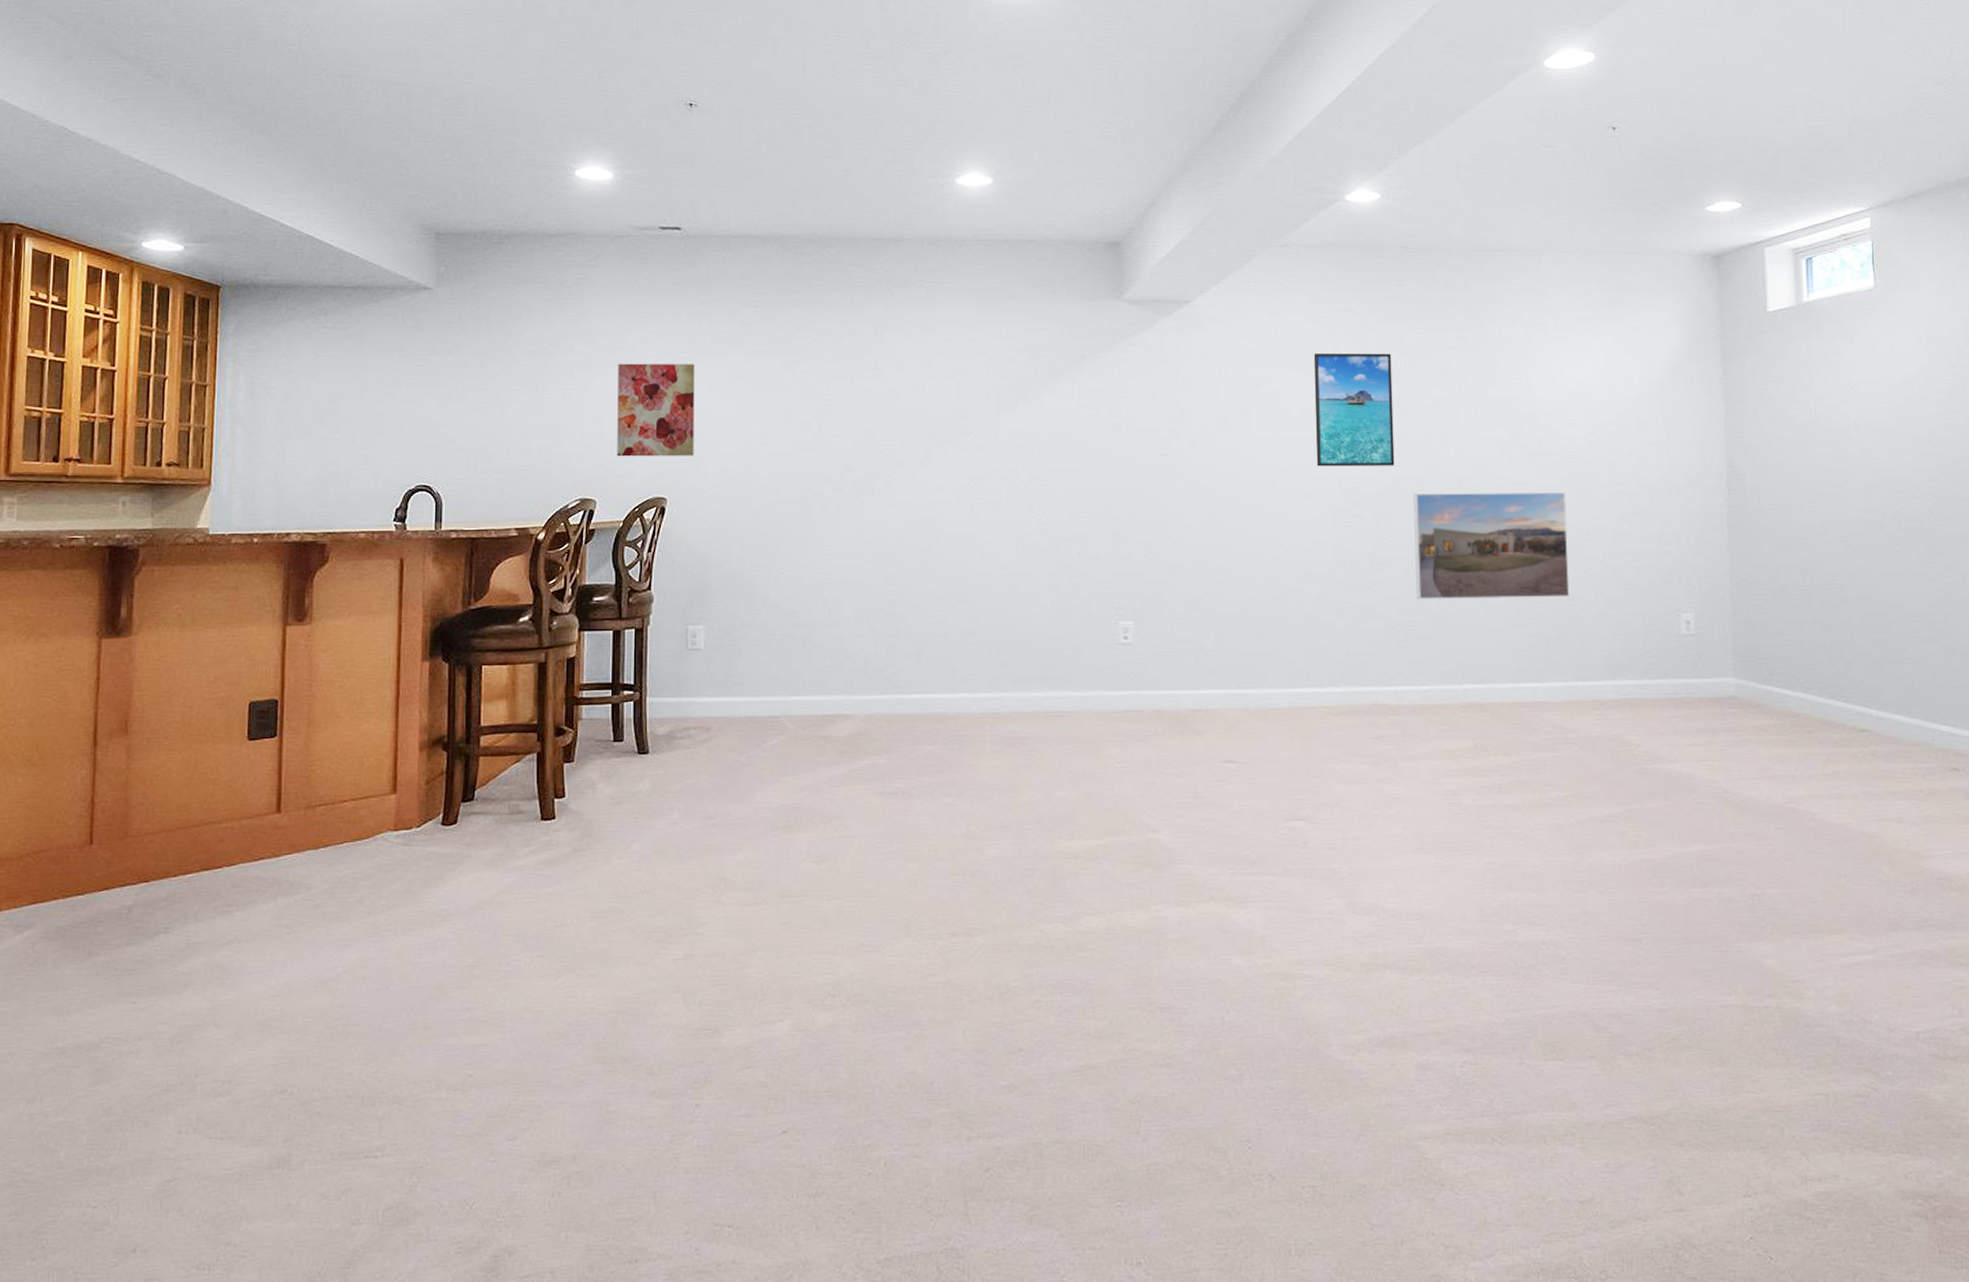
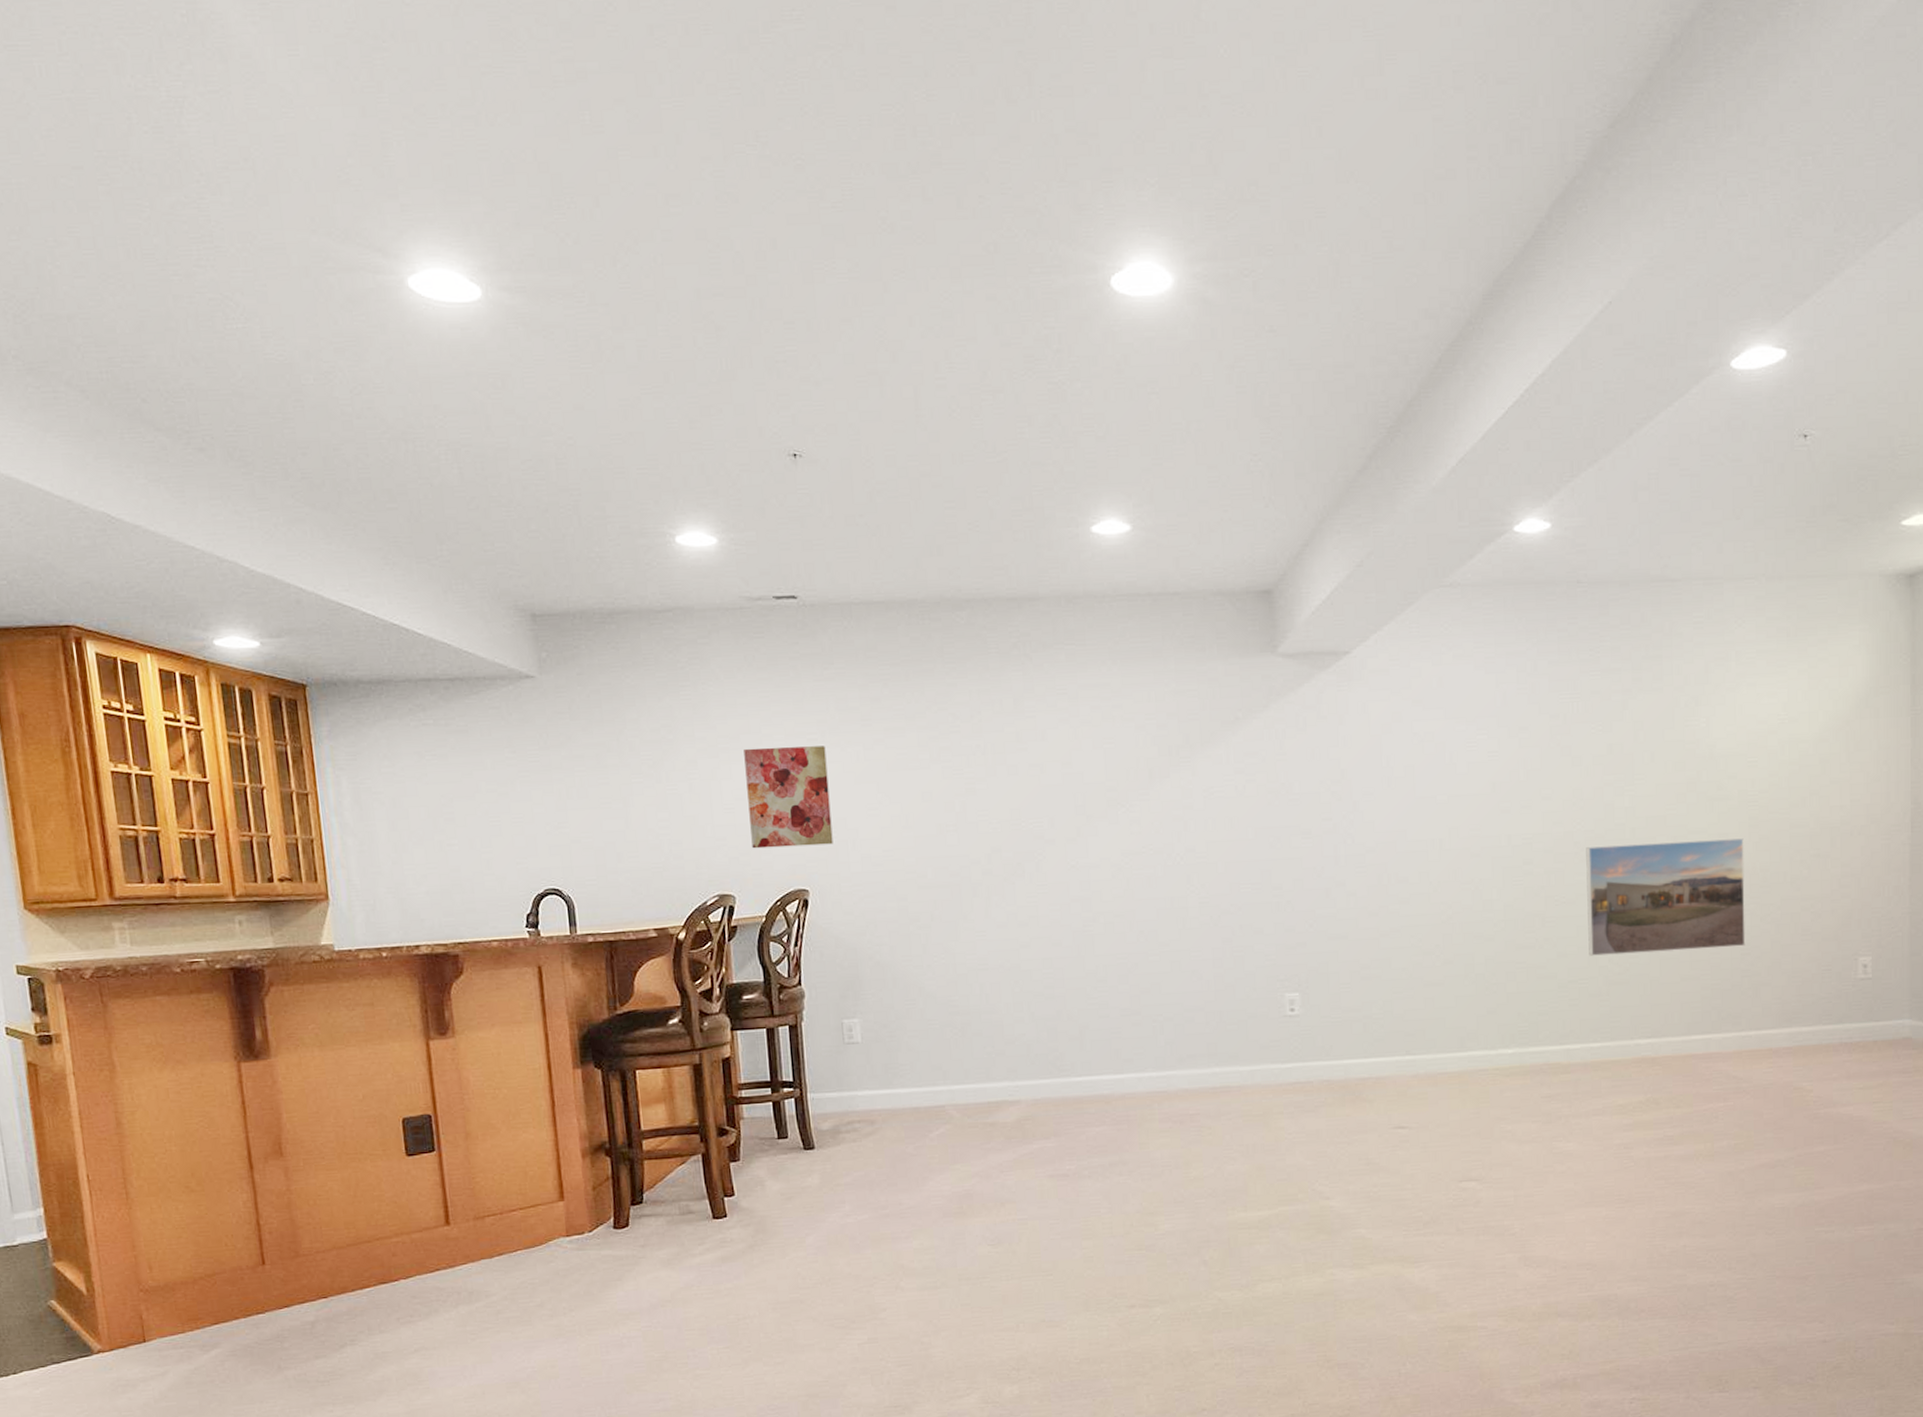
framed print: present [1313,353,1395,467] -> none [1481,699,1567,824]

